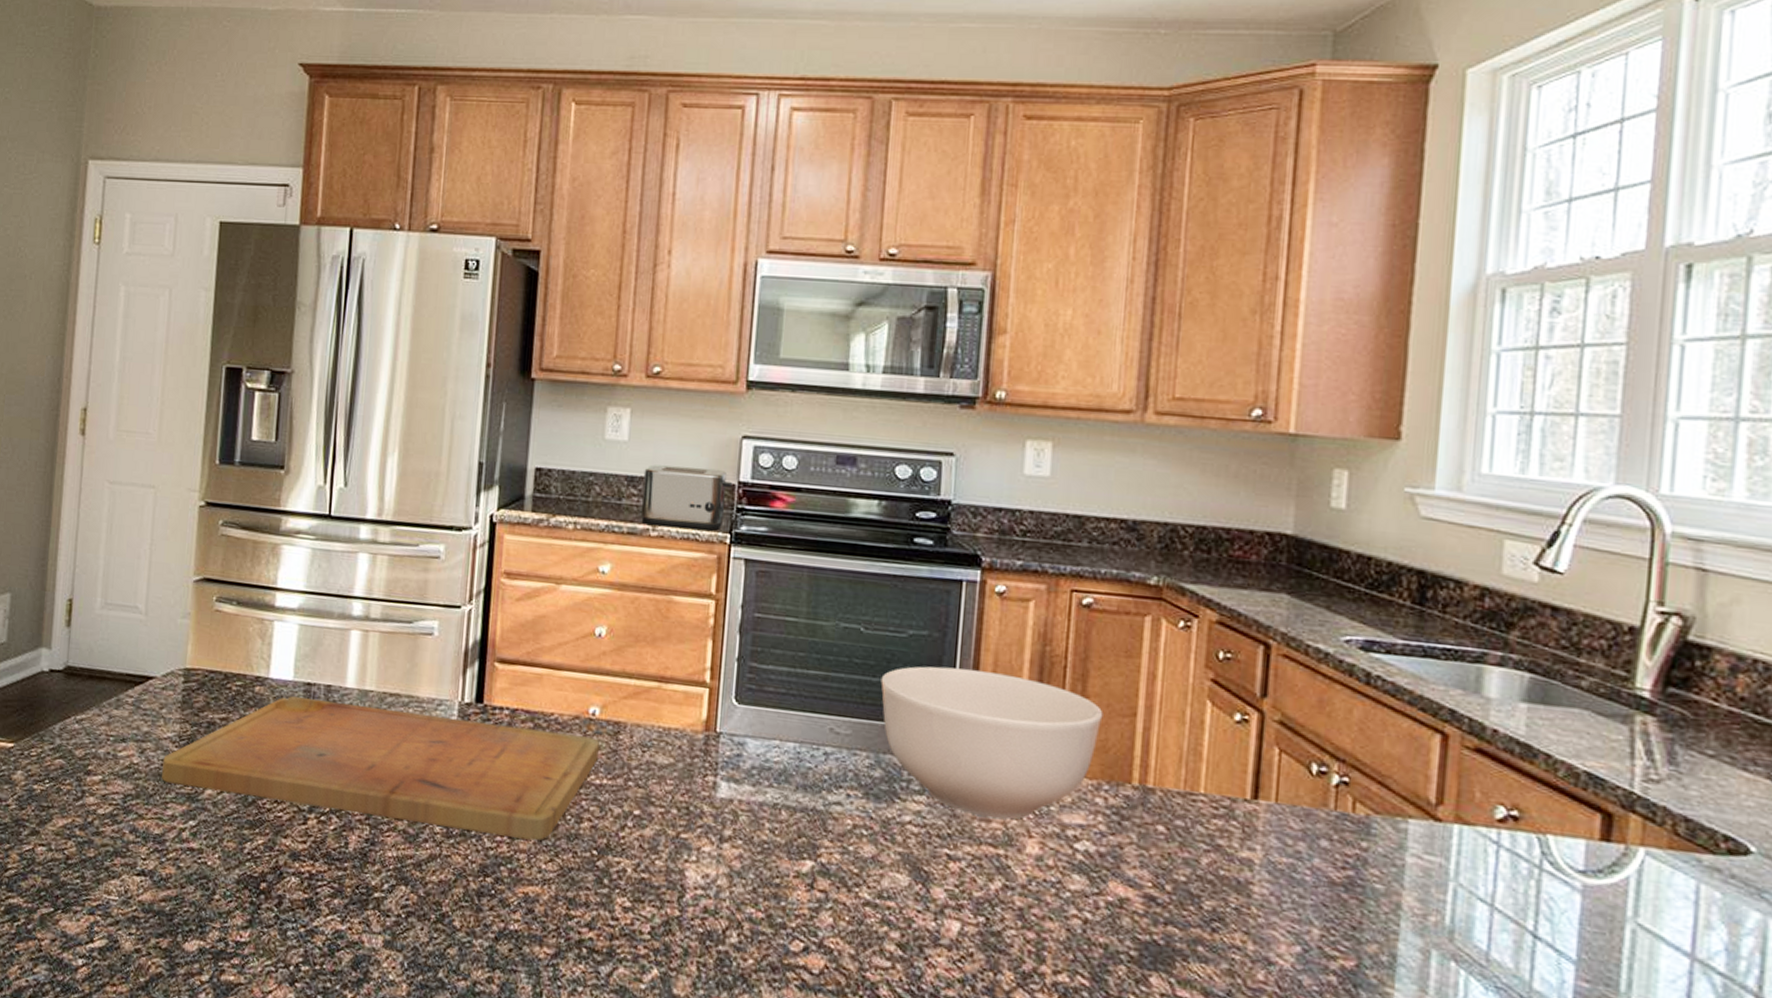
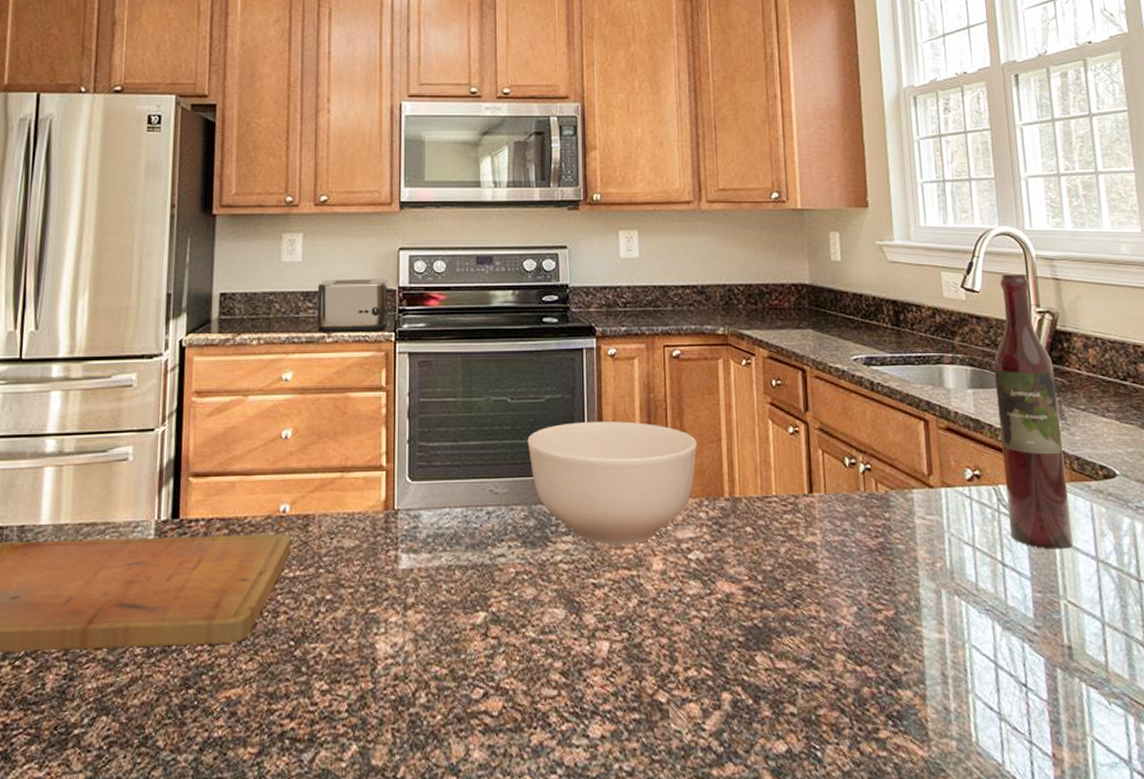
wine bottle: none [1554,552,1671,935] -> present [993,273,1074,549]

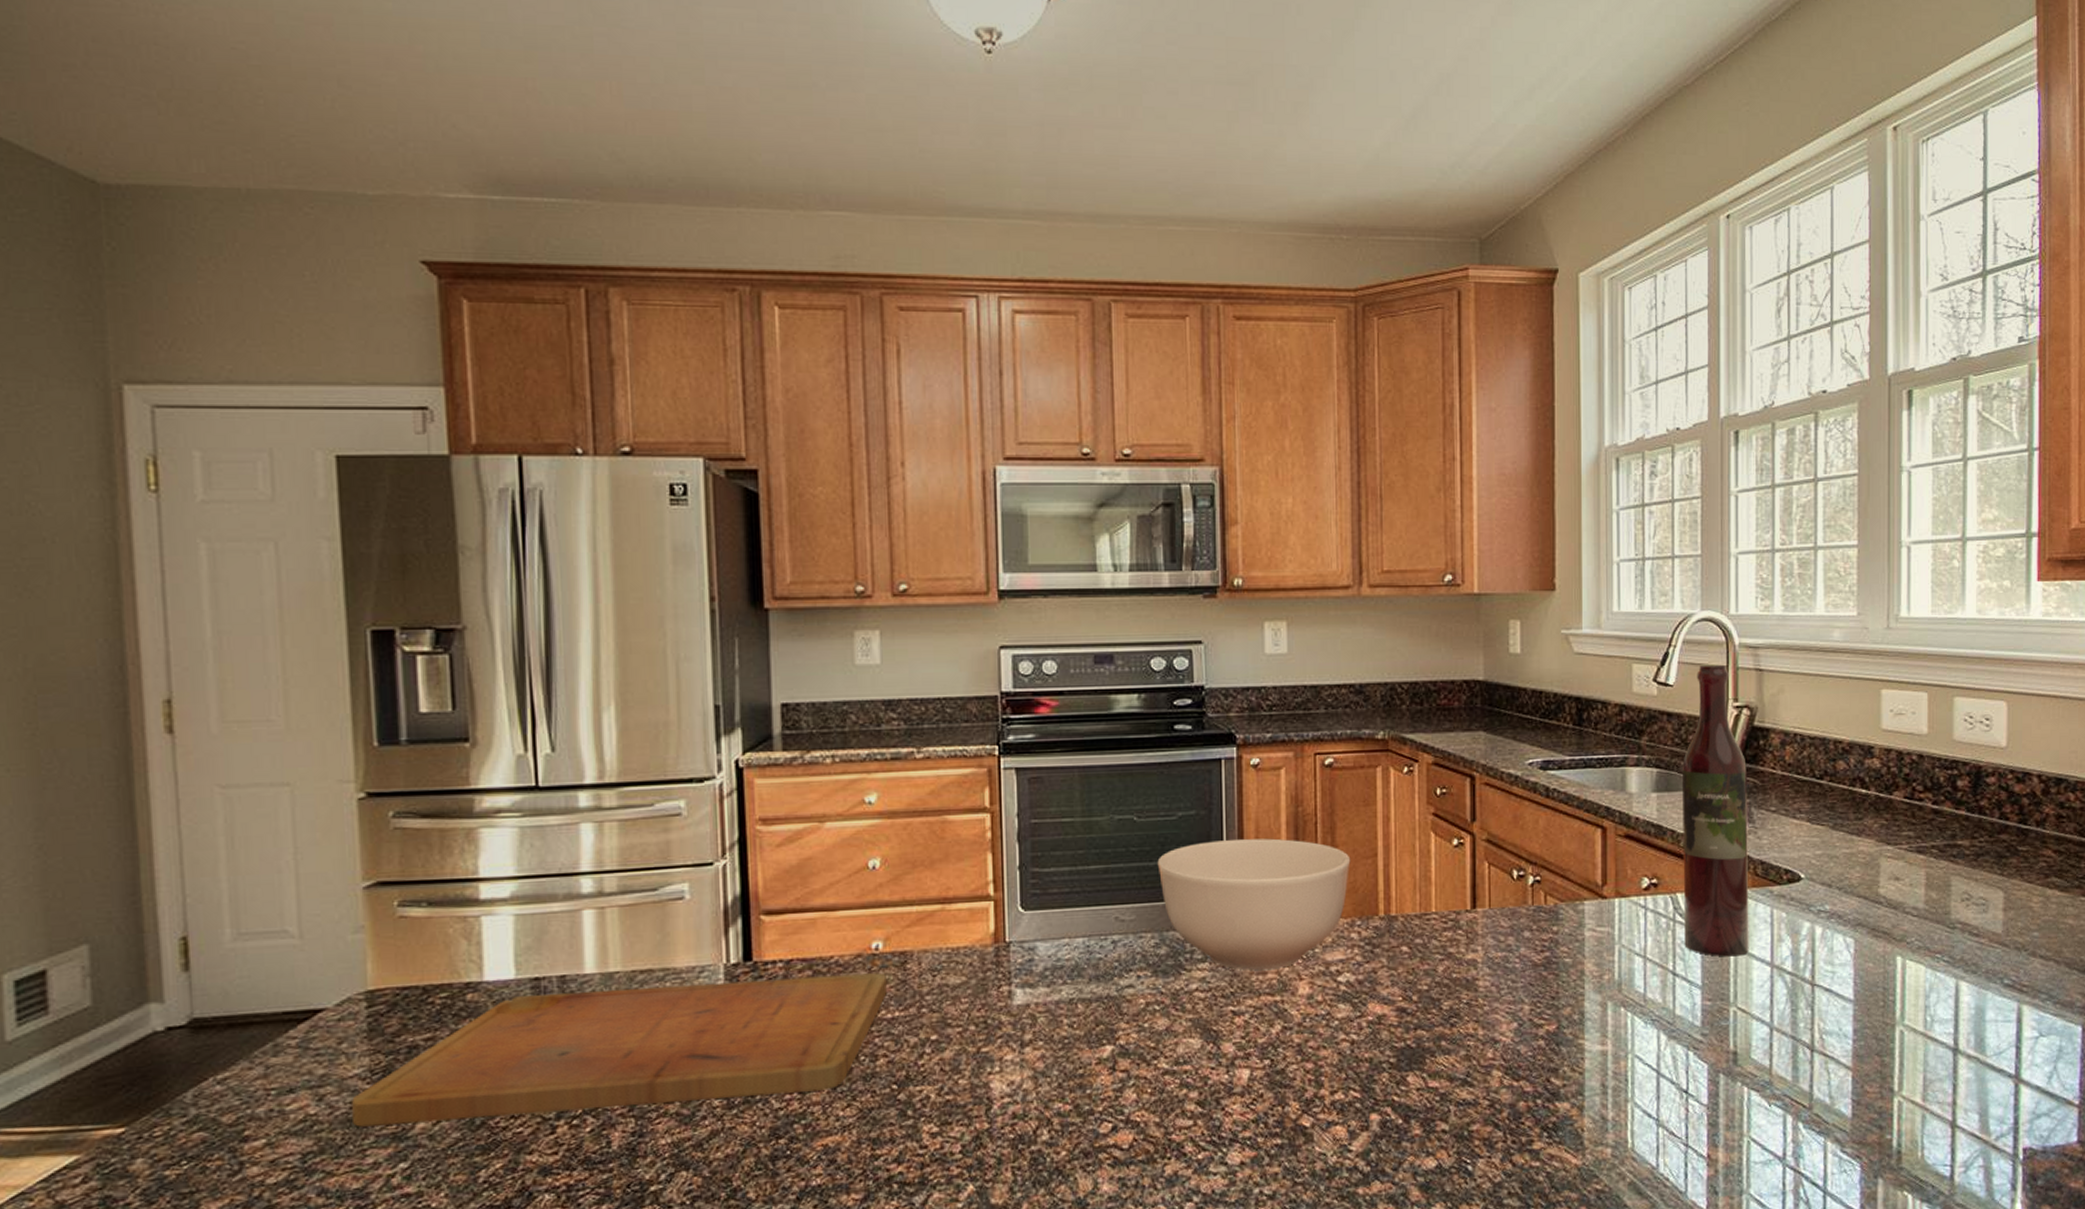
toaster: present [317,278,393,333] -> none [901,682,994,748]

